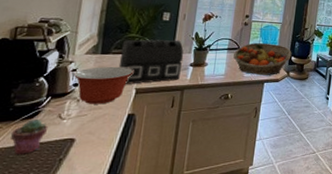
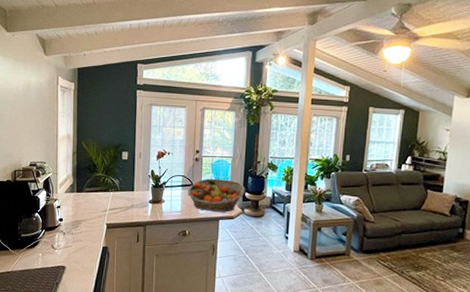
potted succulent: present [11,120,49,154] -> none [22,248,46,277]
mixing bowl: present [74,66,134,104] -> none [59,203,104,237]
treasure chest: present [118,39,184,84] -> none [91,177,143,220]

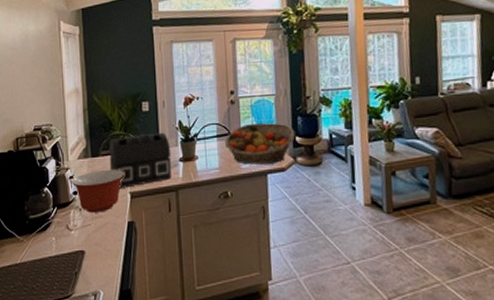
mixing bowl: none [59,203,104,237] -> present [72,169,125,213]
treasure chest: none [91,177,143,220] -> present [108,132,172,188]

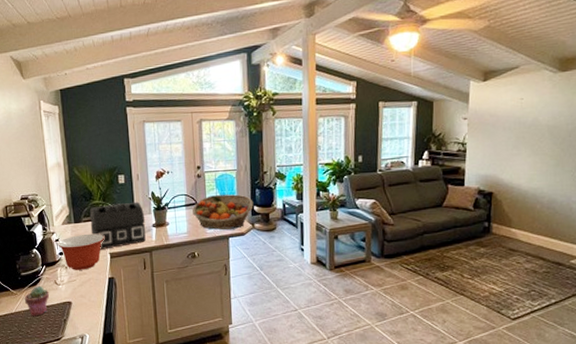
potted succulent: none [32,232,60,268] -> present [25,286,50,316]

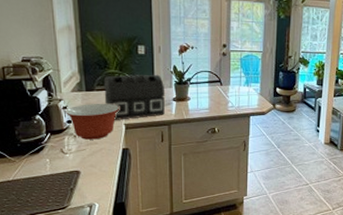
potted succulent: present [25,286,50,316] -> none [25,154,55,184]
fruit basket: present [192,194,254,230] -> none [215,74,276,108]

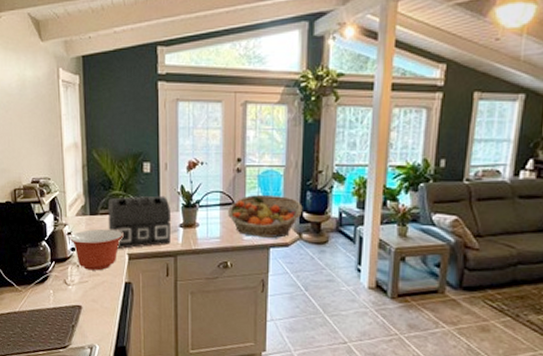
fruit basket: none [215,74,276,108] -> present [228,195,303,238]

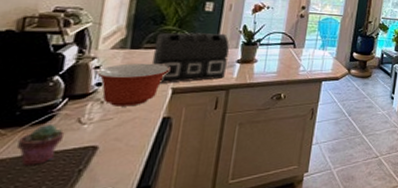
potted succulent: none [30,284,58,318] -> present [17,125,65,165]
fruit basket: present [228,195,303,238] -> none [287,37,354,73]

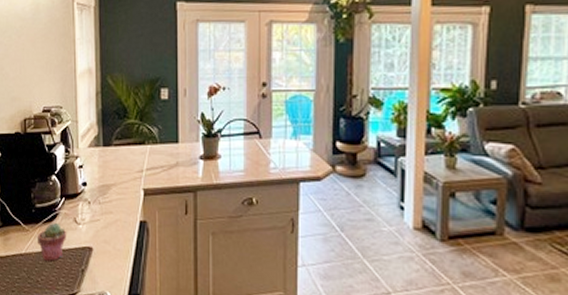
mixing bowl: present [97,63,170,107] -> none [81,161,139,208]
treasure chest: present [151,32,230,84] -> none [122,124,191,184]

